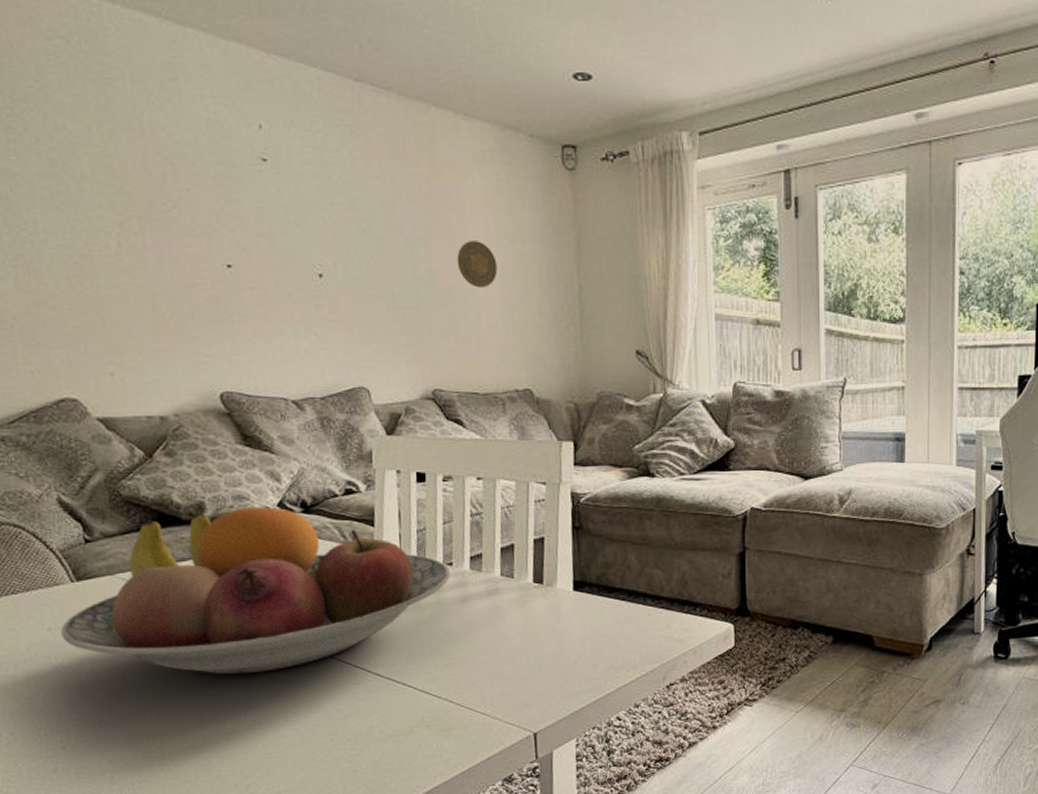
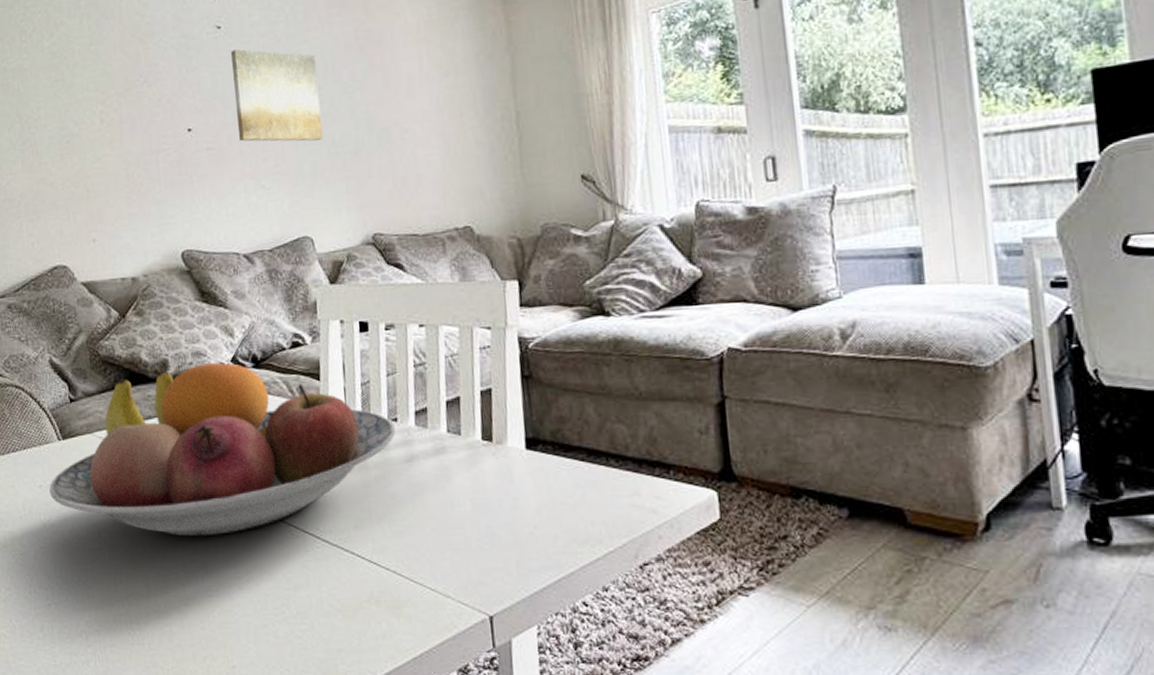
wall art: none [279,187,383,292] -> present [231,49,323,142]
decorative plate: present [456,241,498,288] -> none [392,78,433,126]

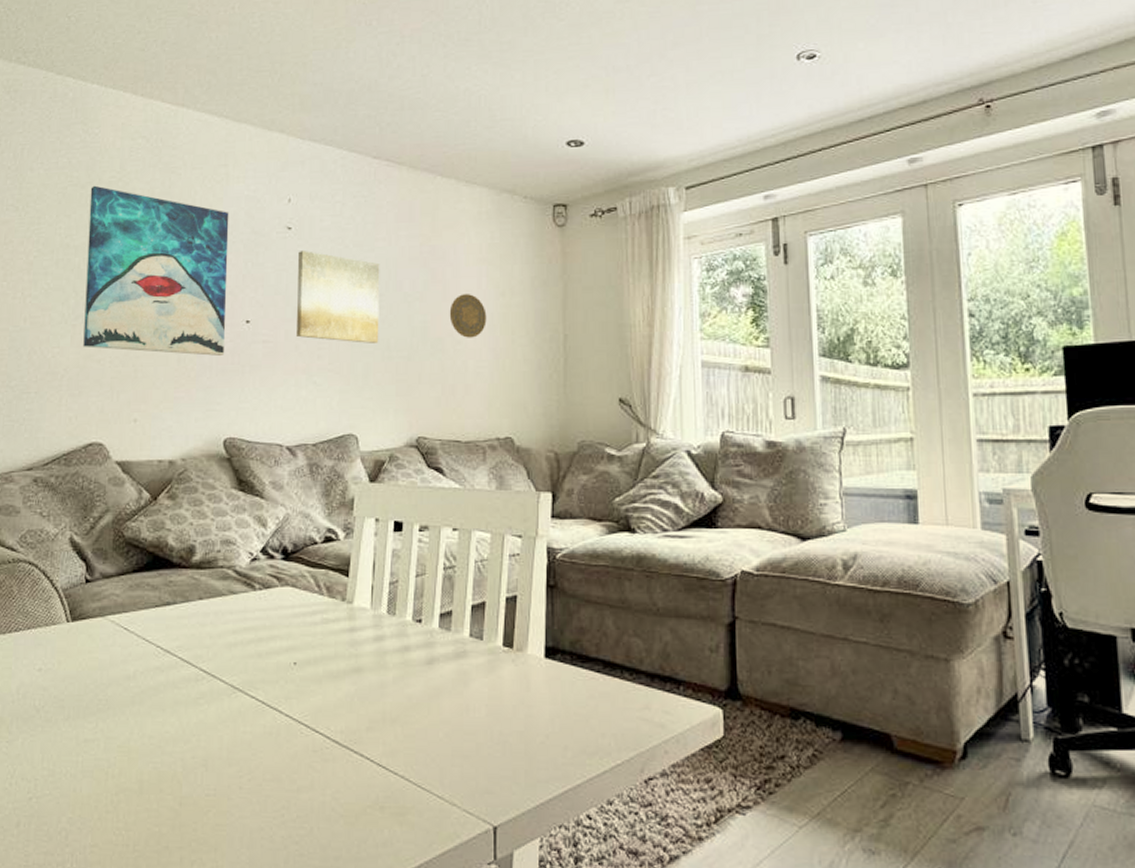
wall art: none [18,4,170,172] -> present [83,185,229,356]
fruit bowl: present [49,362,396,537] -> none [49,552,419,732]
decorative plate: none [392,78,433,126] -> present [449,294,487,338]

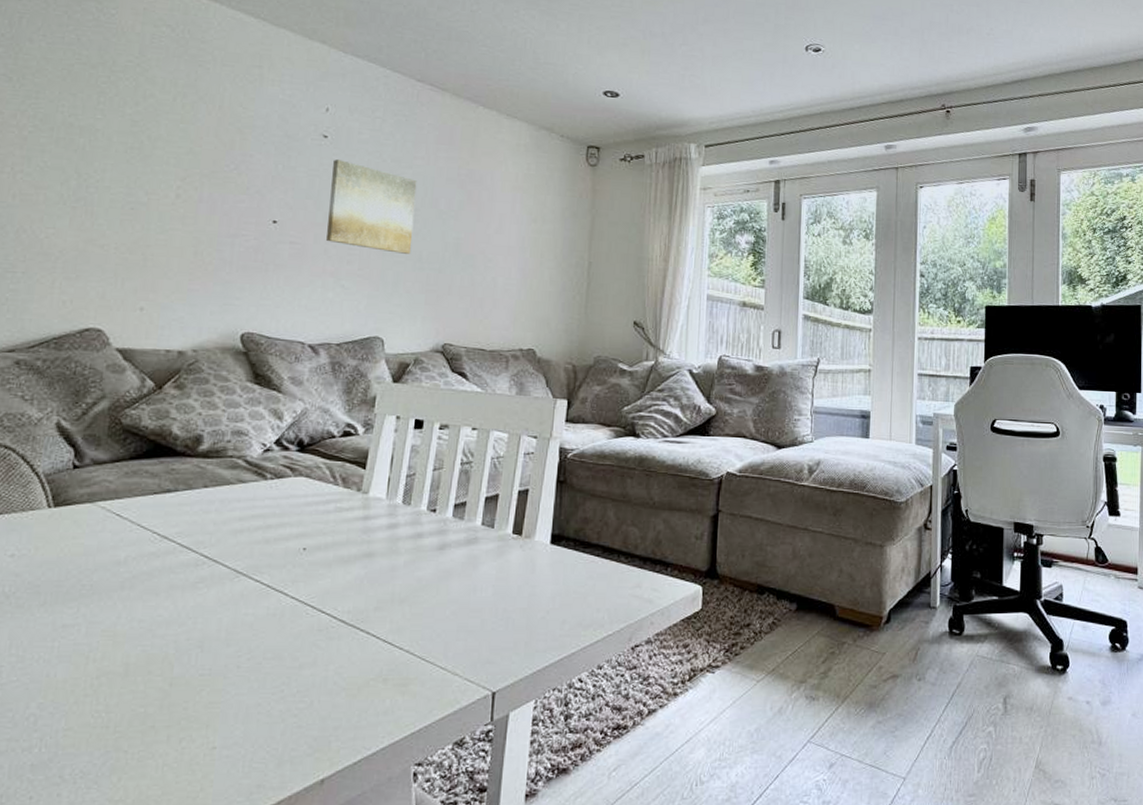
wall art: present [83,185,229,356] -> none [84,67,261,252]
decorative plate: present [449,294,487,338] -> none [482,217,518,258]

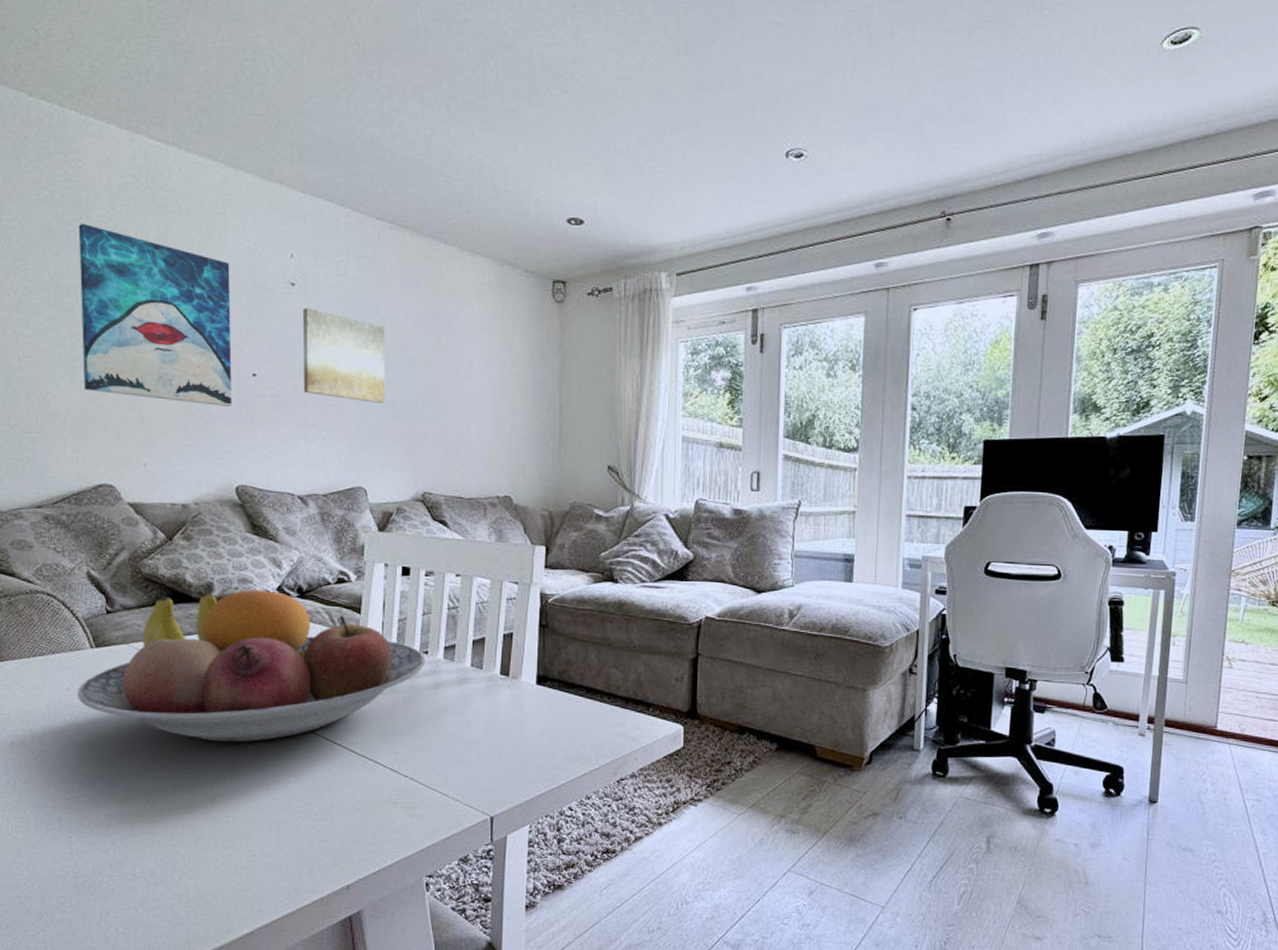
fruit bowl: none [23,443,433,614] -> present [77,590,426,743]
wall art: none [84,67,261,252] -> present [78,223,232,406]

